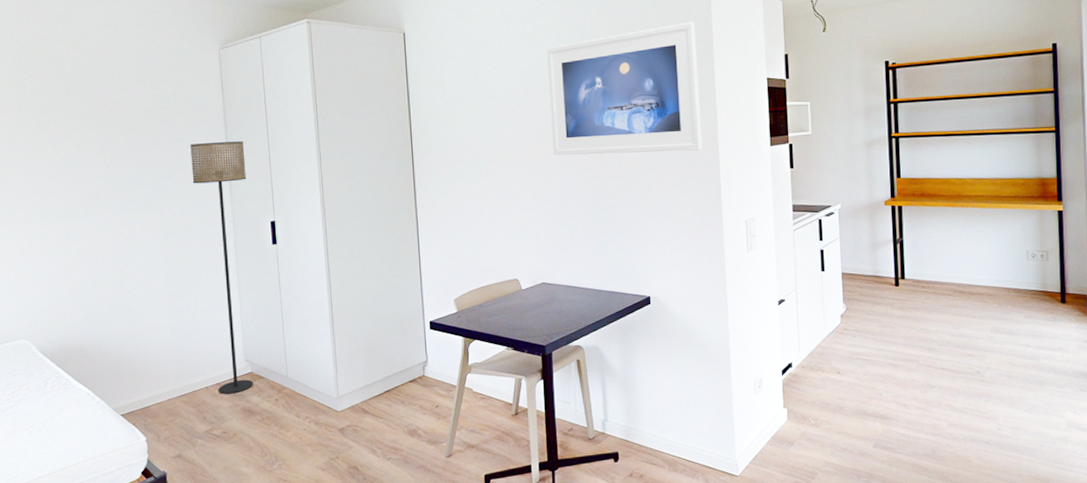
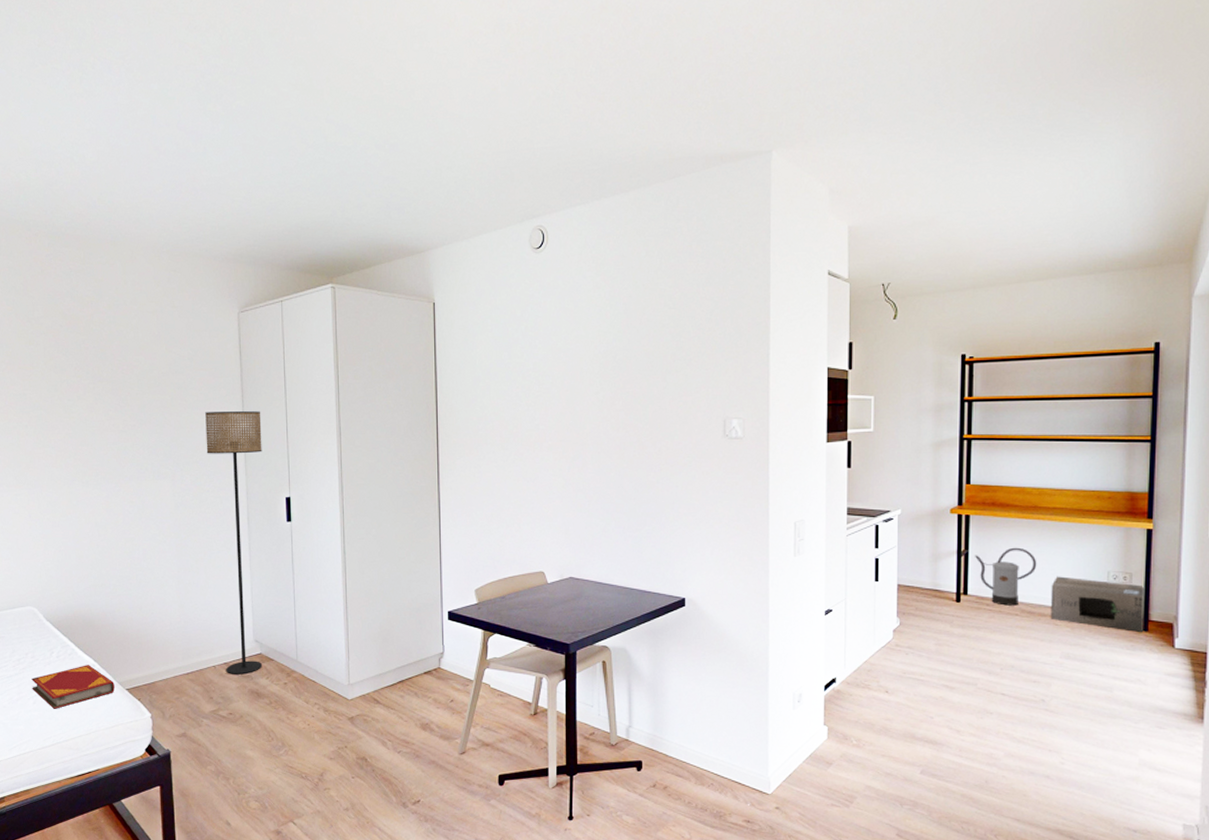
hardback book: none [26,393,110,439] -> present [31,665,115,709]
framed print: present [547,21,703,156] -> none [587,302,752,444]
watering can: none [909,233,965,287] -> present [975,547,1037,606]
cardboard box: none [978,257,1062,305] -> present [1050,576,1145,632]

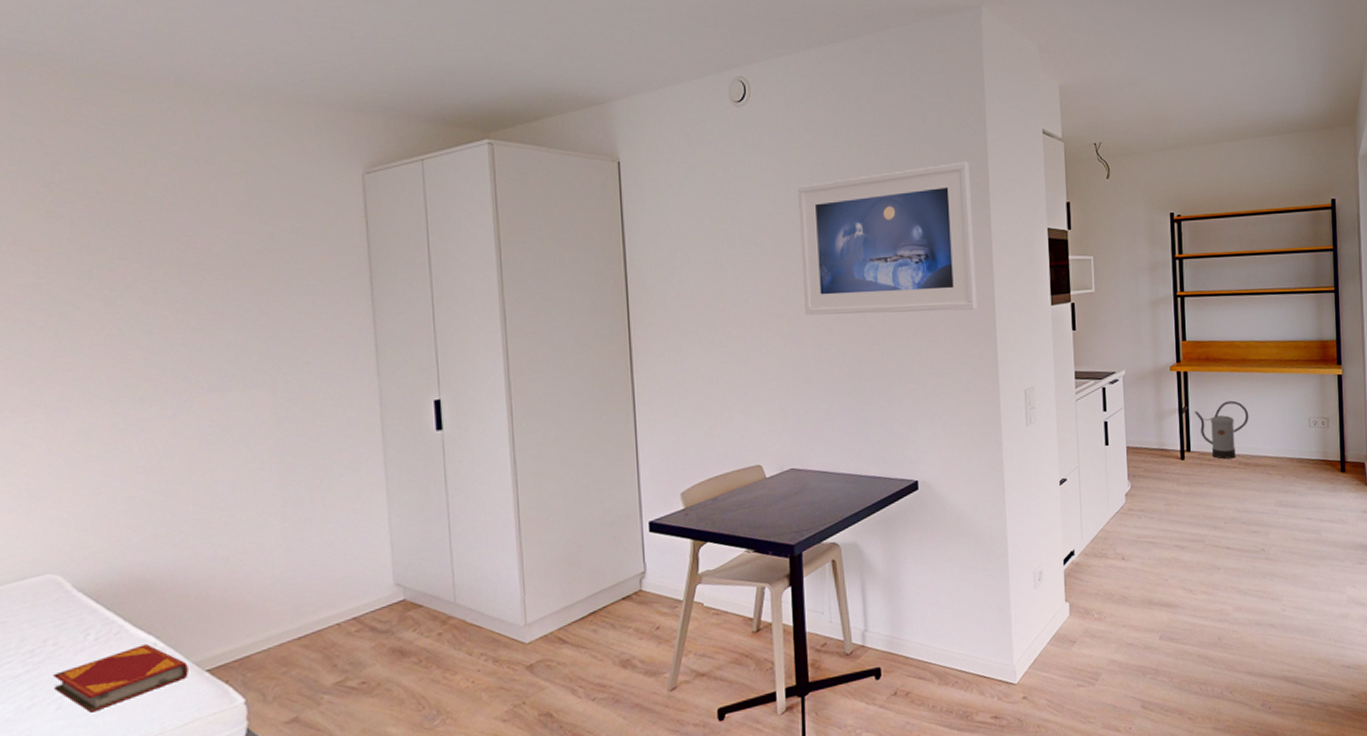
floor lamp: present [205,411,262,675] -> none [318,295,406,632]
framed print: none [587,302,752,444] -> present [798,161,977,316]
cardboard box: present [1050,576,1145,632] -> none [1262,425,1342,474]

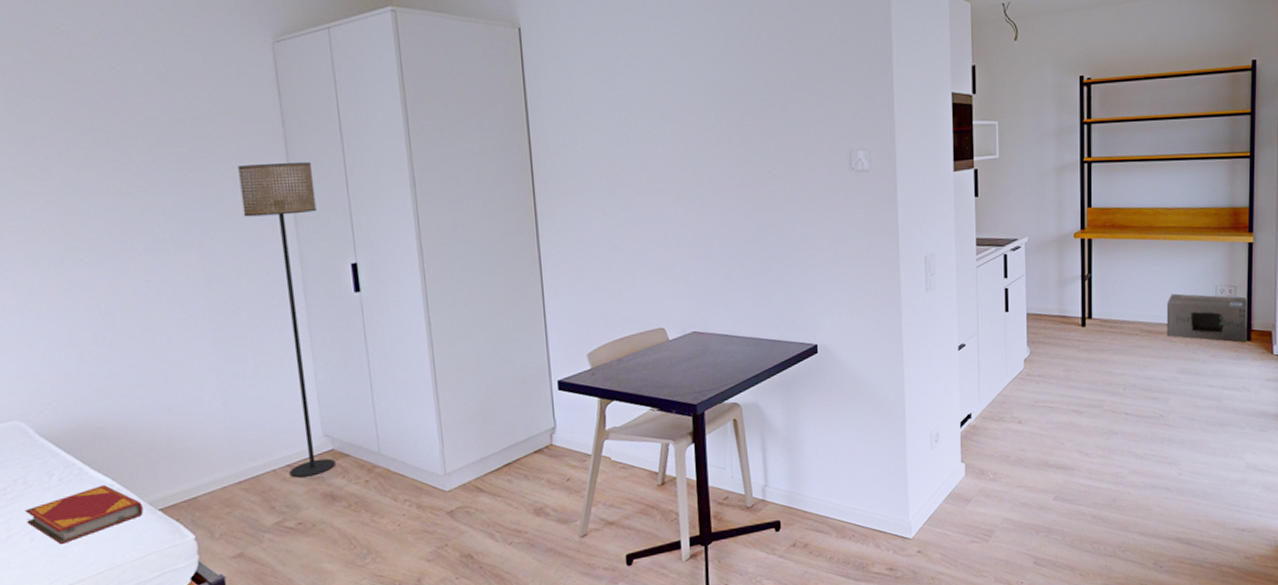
floor lamp: none [318,295,406,632] -> present [238,162,335,478]
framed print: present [798,161,977,316] -> none [697,24,878,182]
watering can: present [1195,400,1249,460] -> none [1098,268,1154,327]
cardboard box: none [1262,425,1342,474] -> present [1166,293,1248,342]

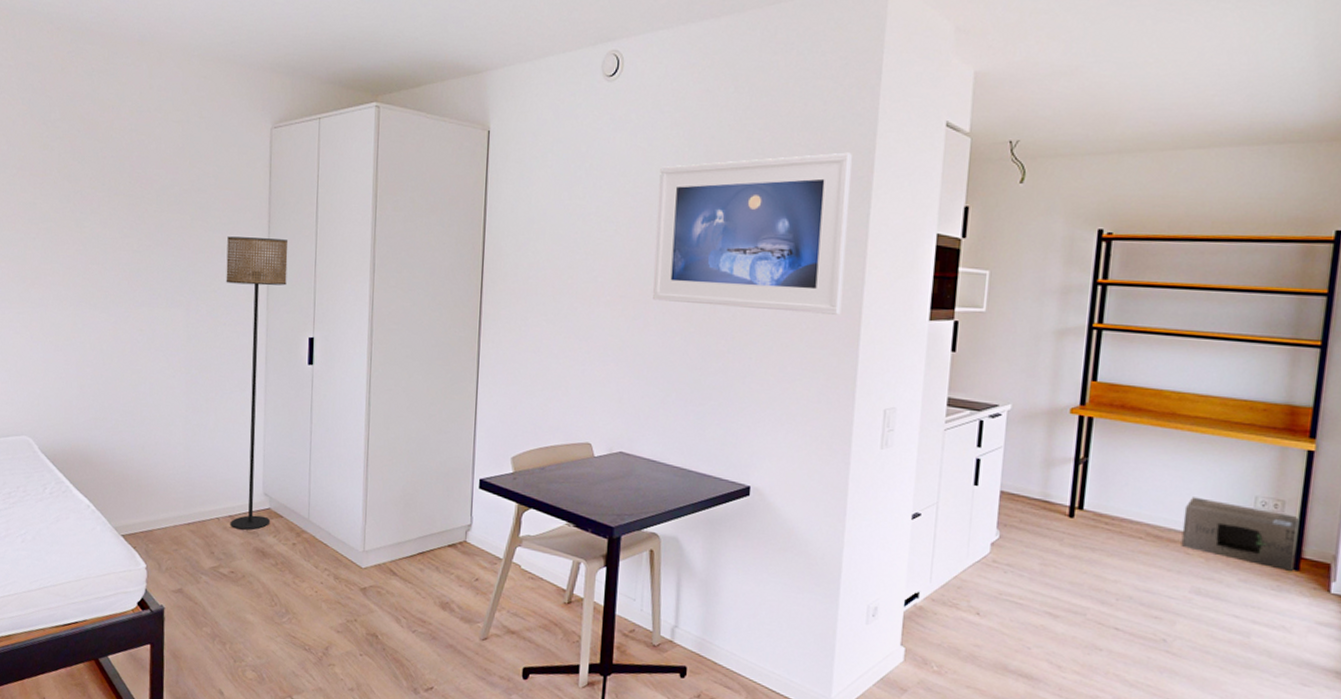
hardback book: present [25,485,143,544] -> none [21,504,109,550]
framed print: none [697,24,878,182] -> present [653,152,852,315]

